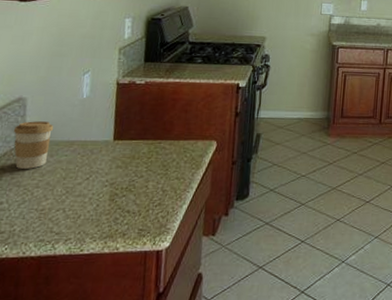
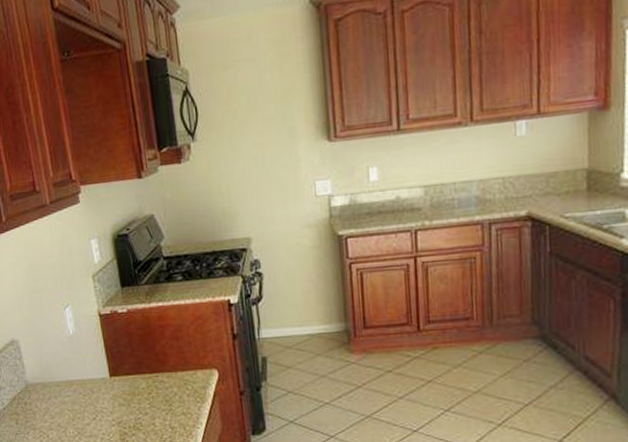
coffee cup: present [13,121,54,169] -> none [15,362,52,412]

